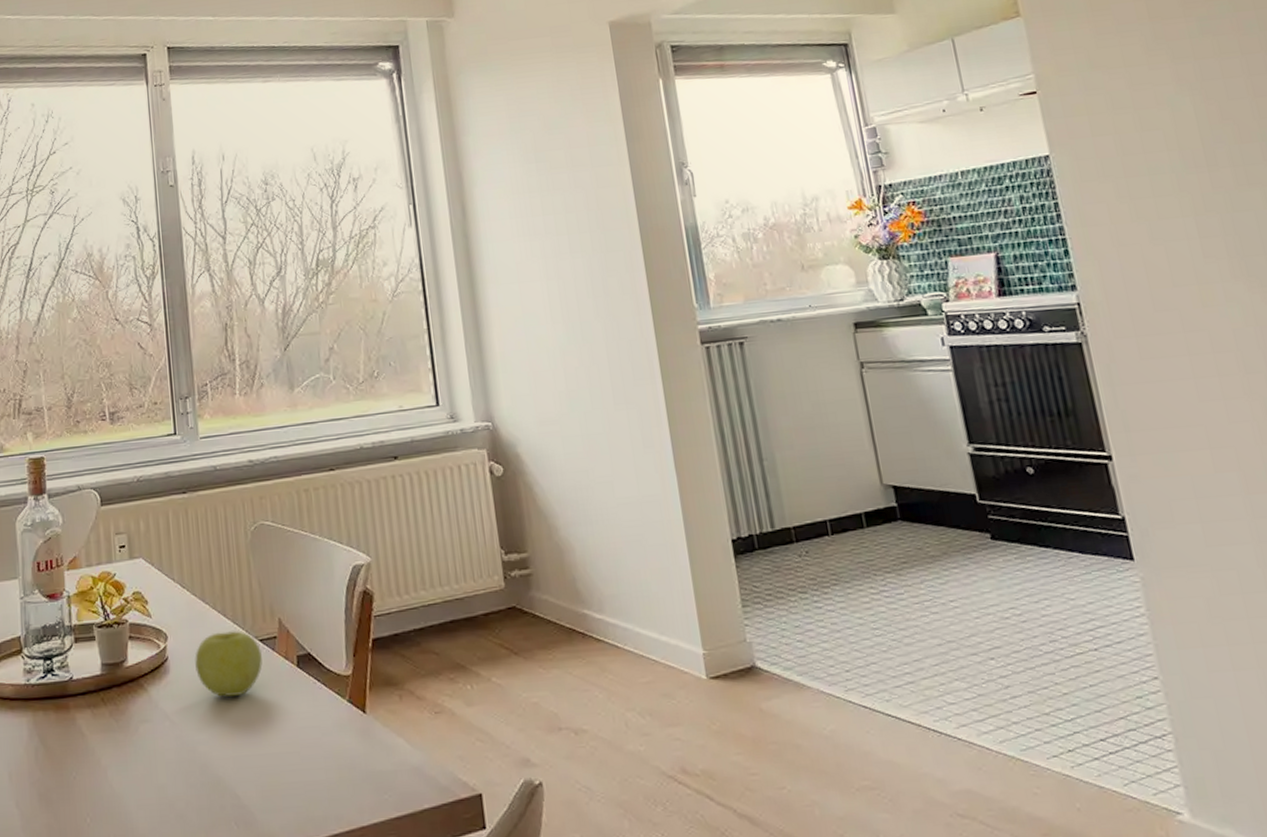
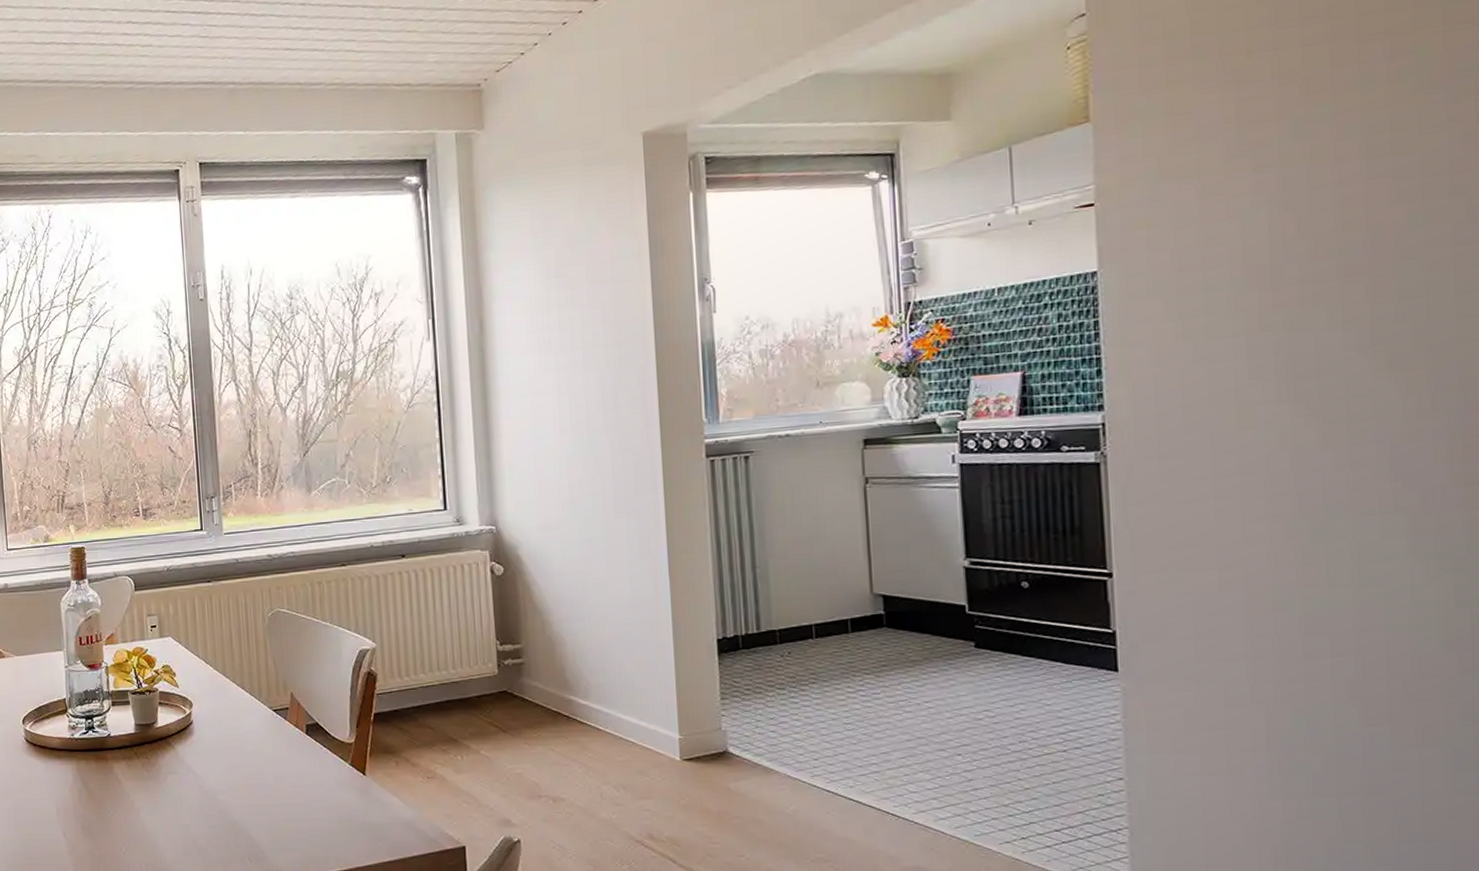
apple: present [194,631,262,697] -> none [216,702,275,756]

